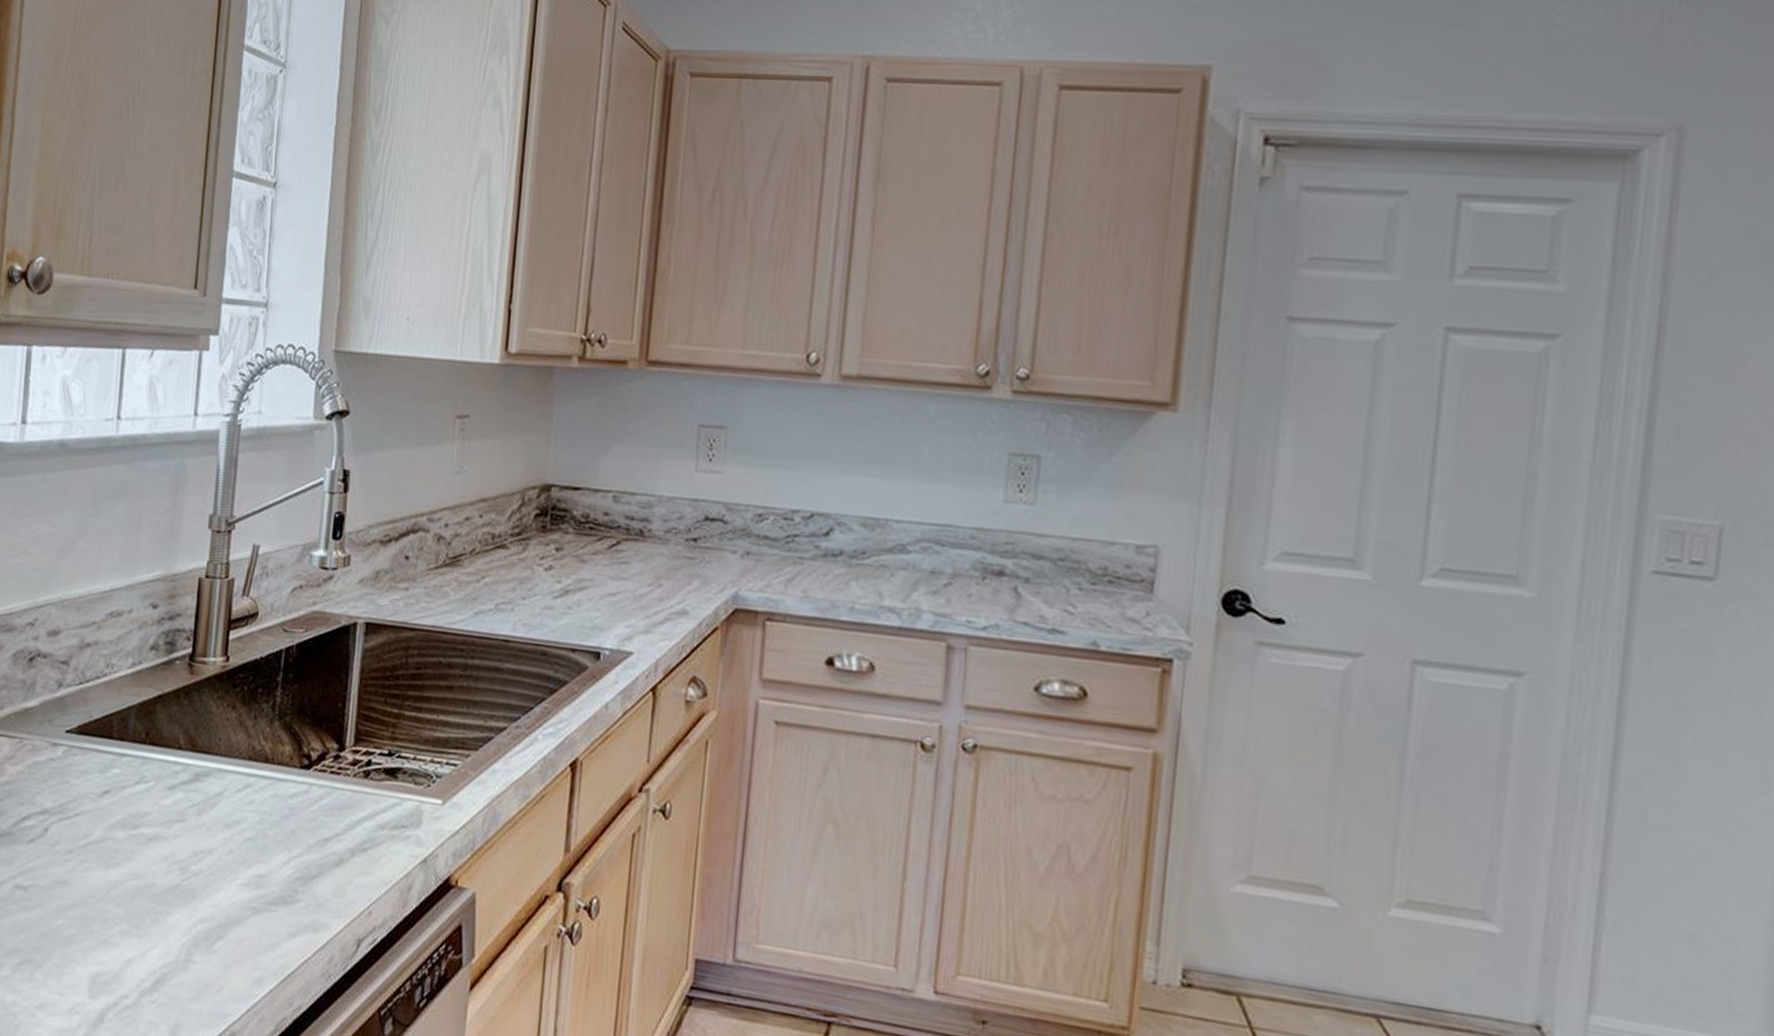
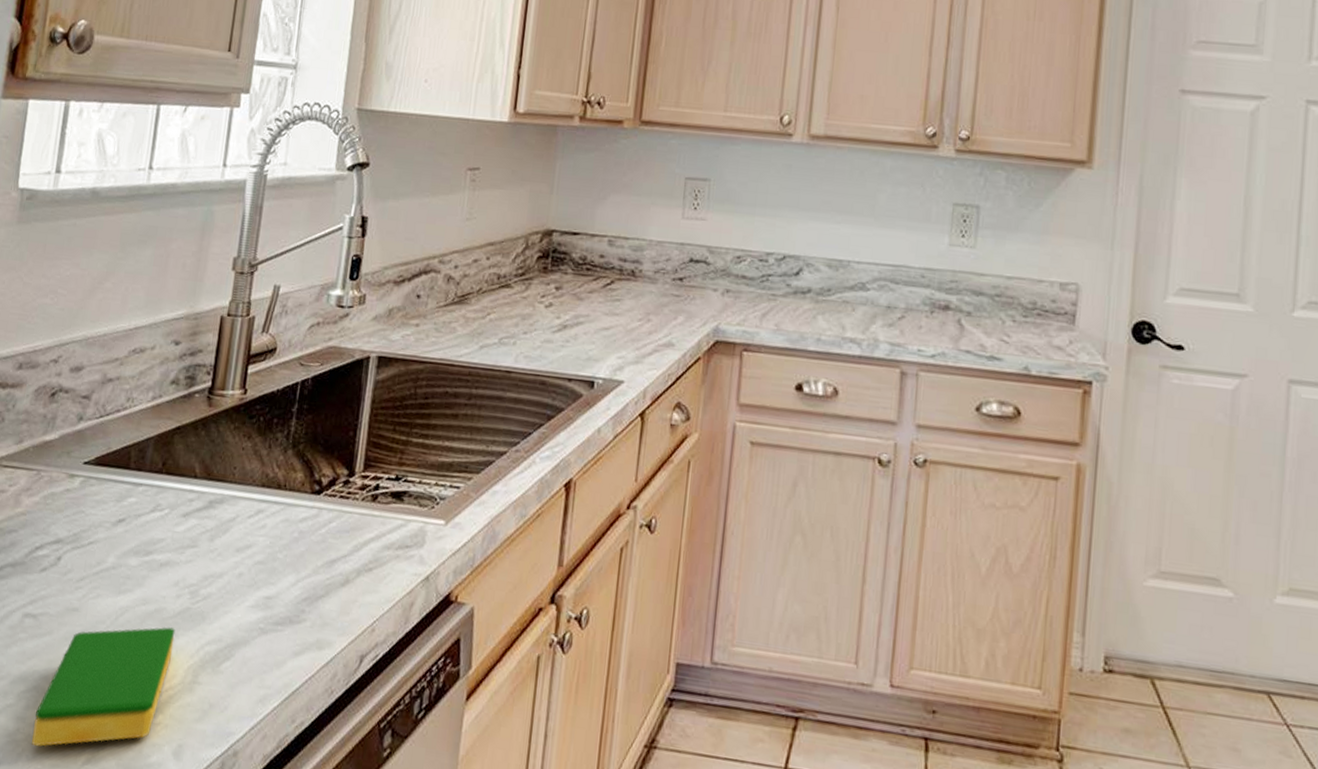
dish sponge: none [29,902,167,1020] -> present [32,626,176,747]

